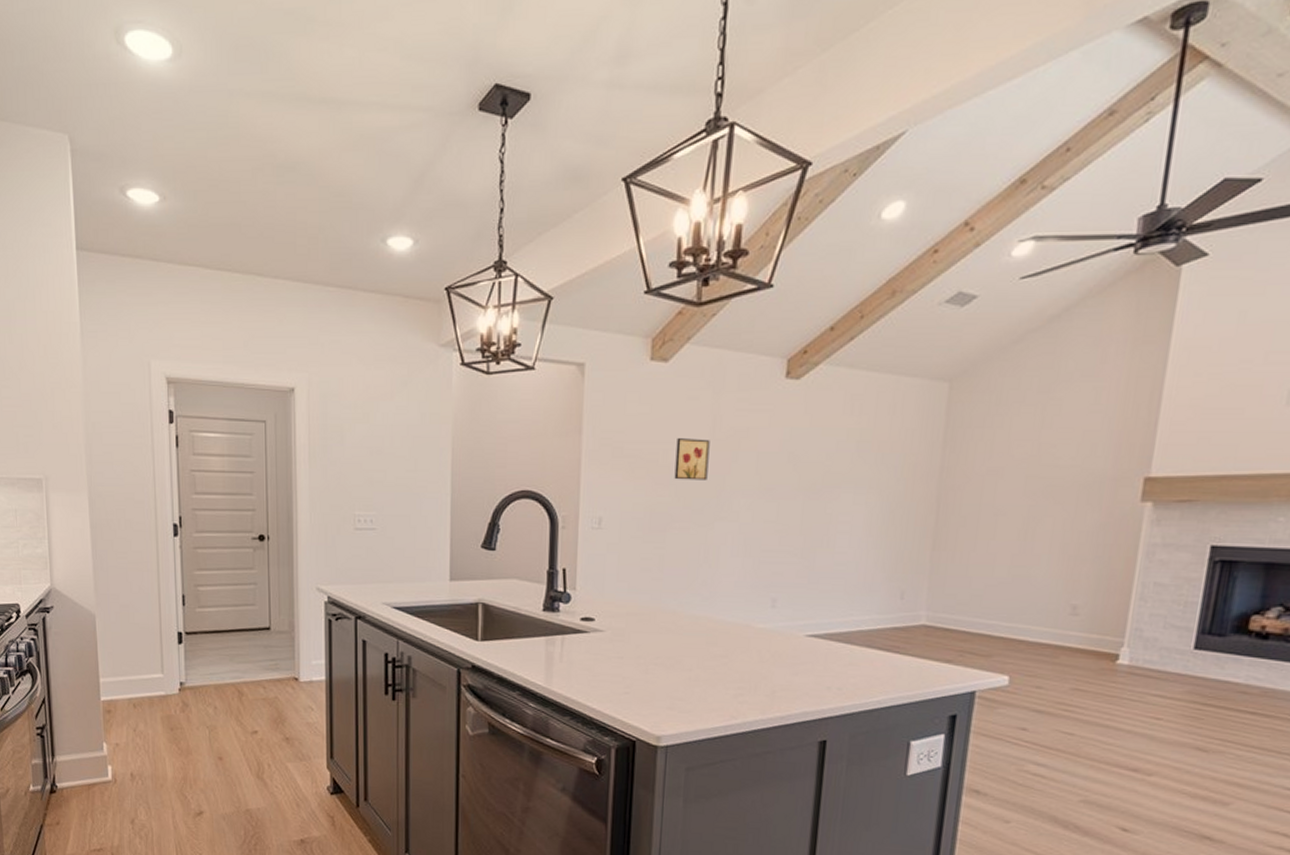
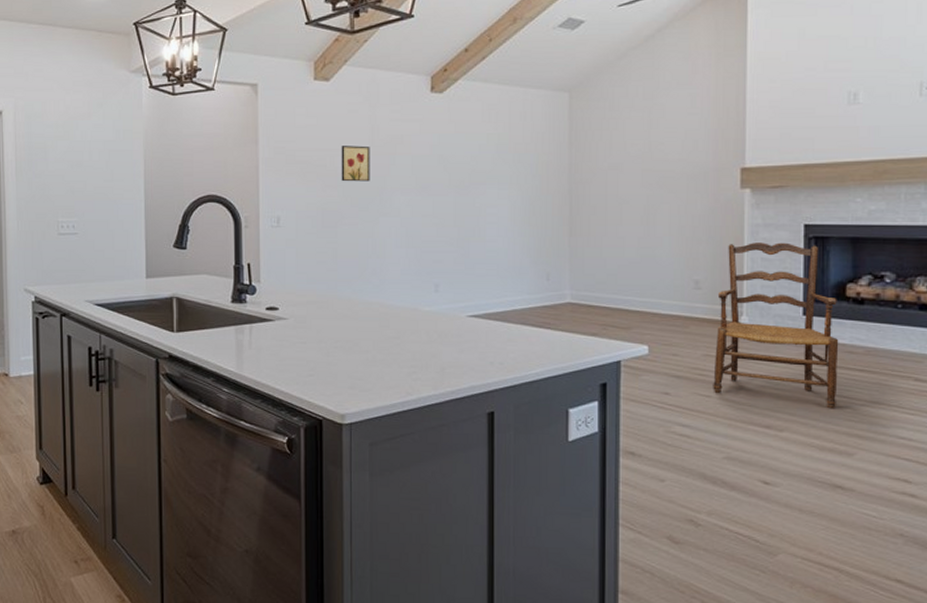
armchair: none [1077,565,1237,754] -> present [713,242,839,409]

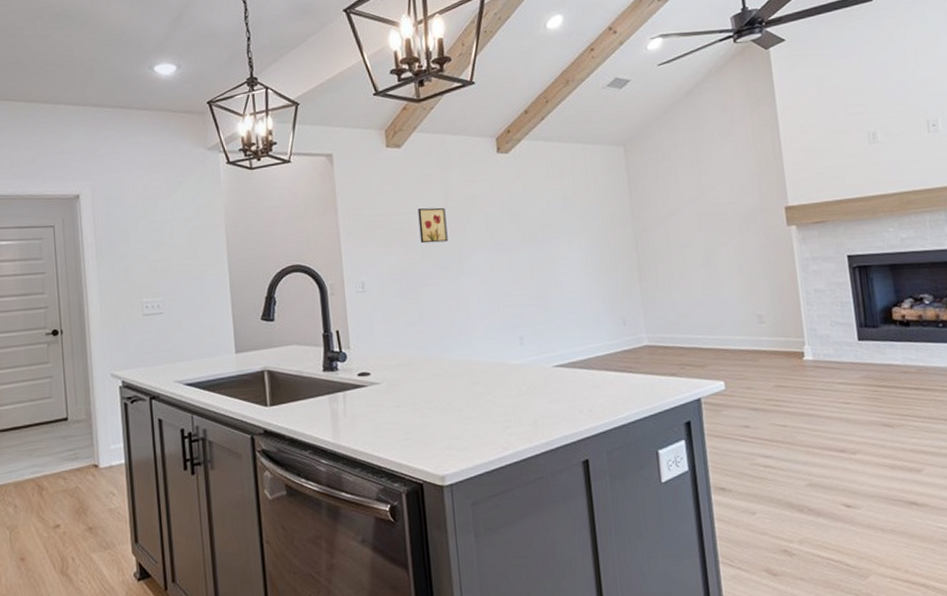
armchair: present [713,242,839,409] -> none [780,273,900,428]

